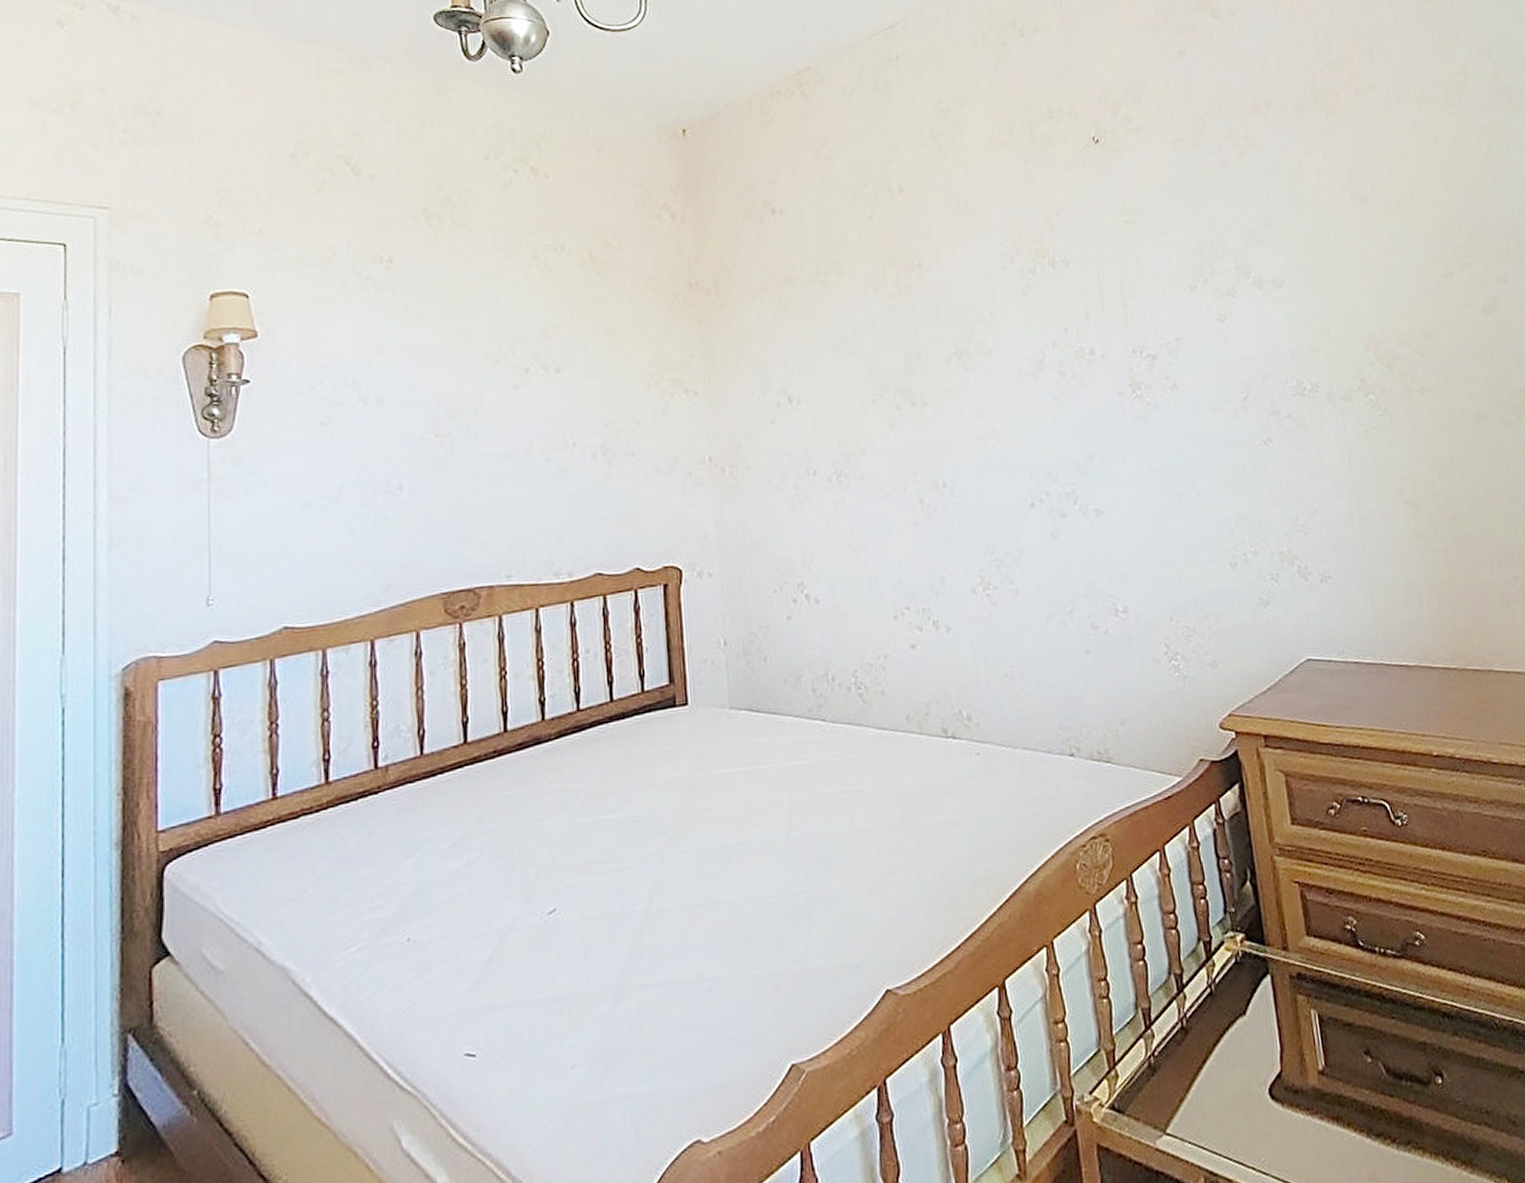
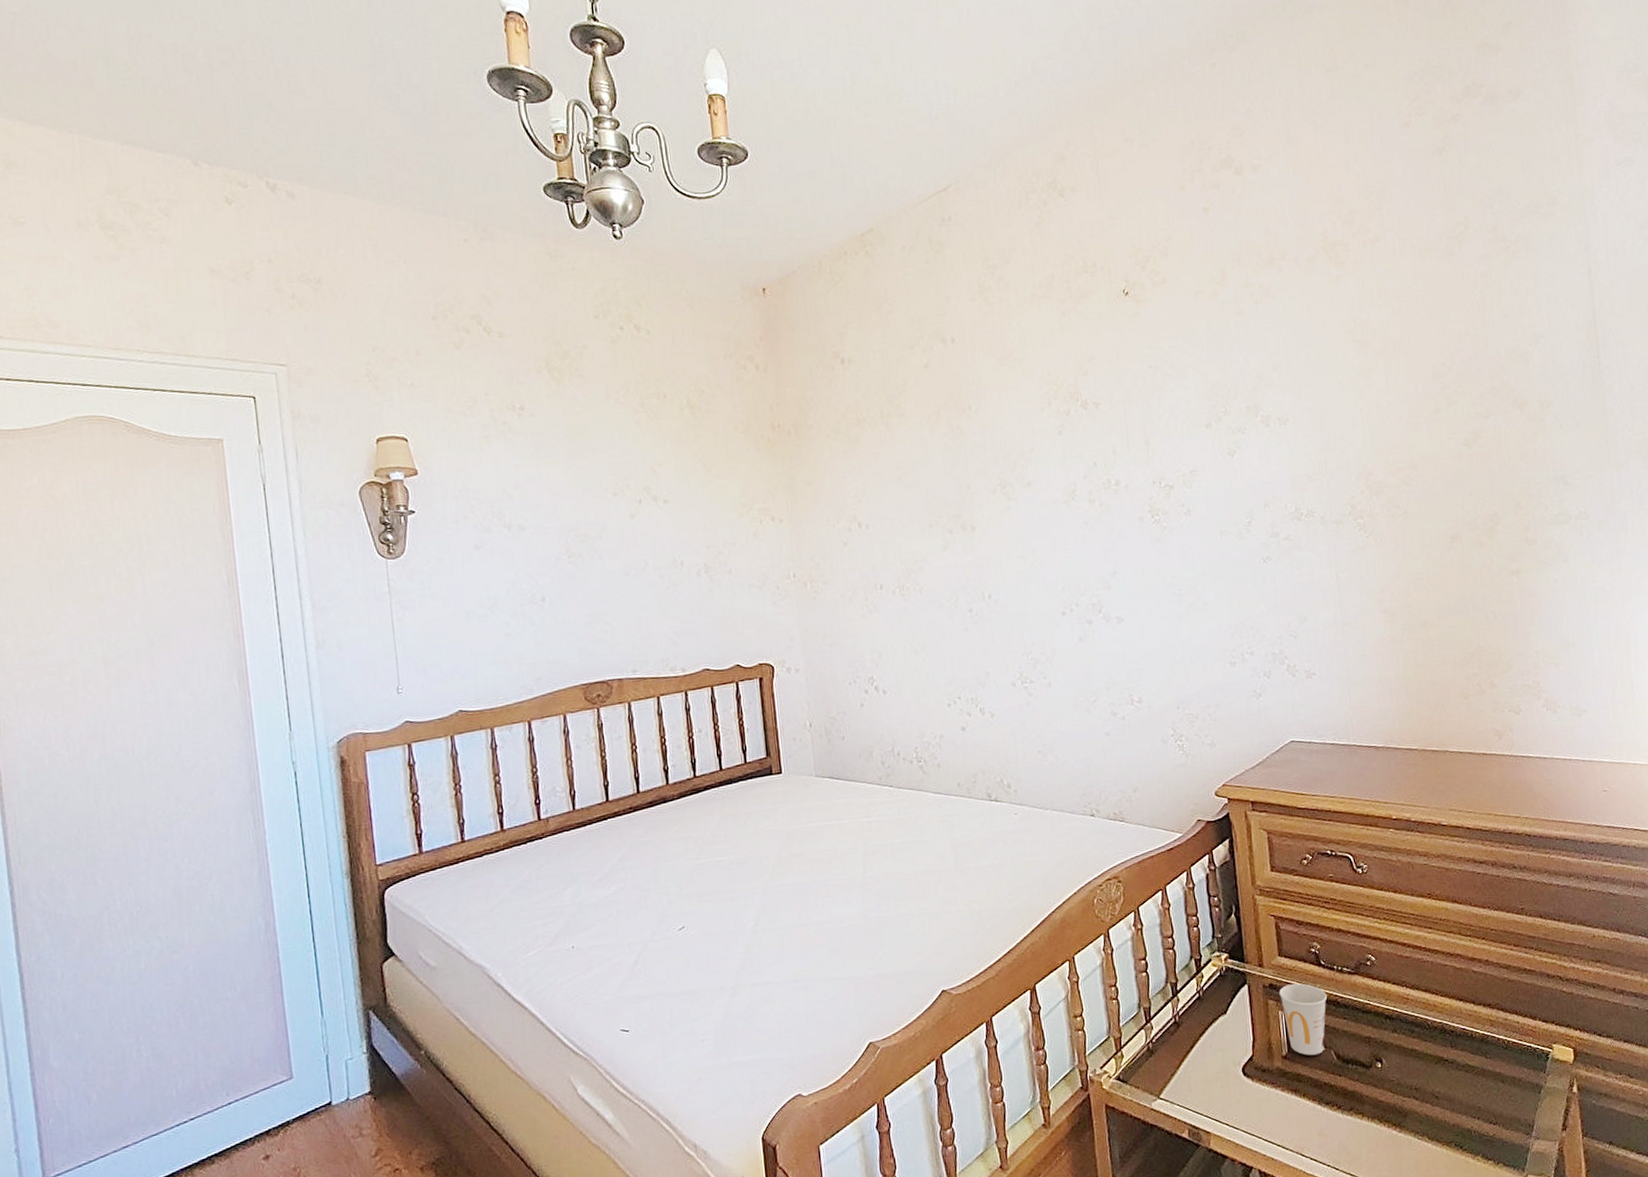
cup: none [1310,971,1370,1070] -> present [1279,983,1327,1056]

